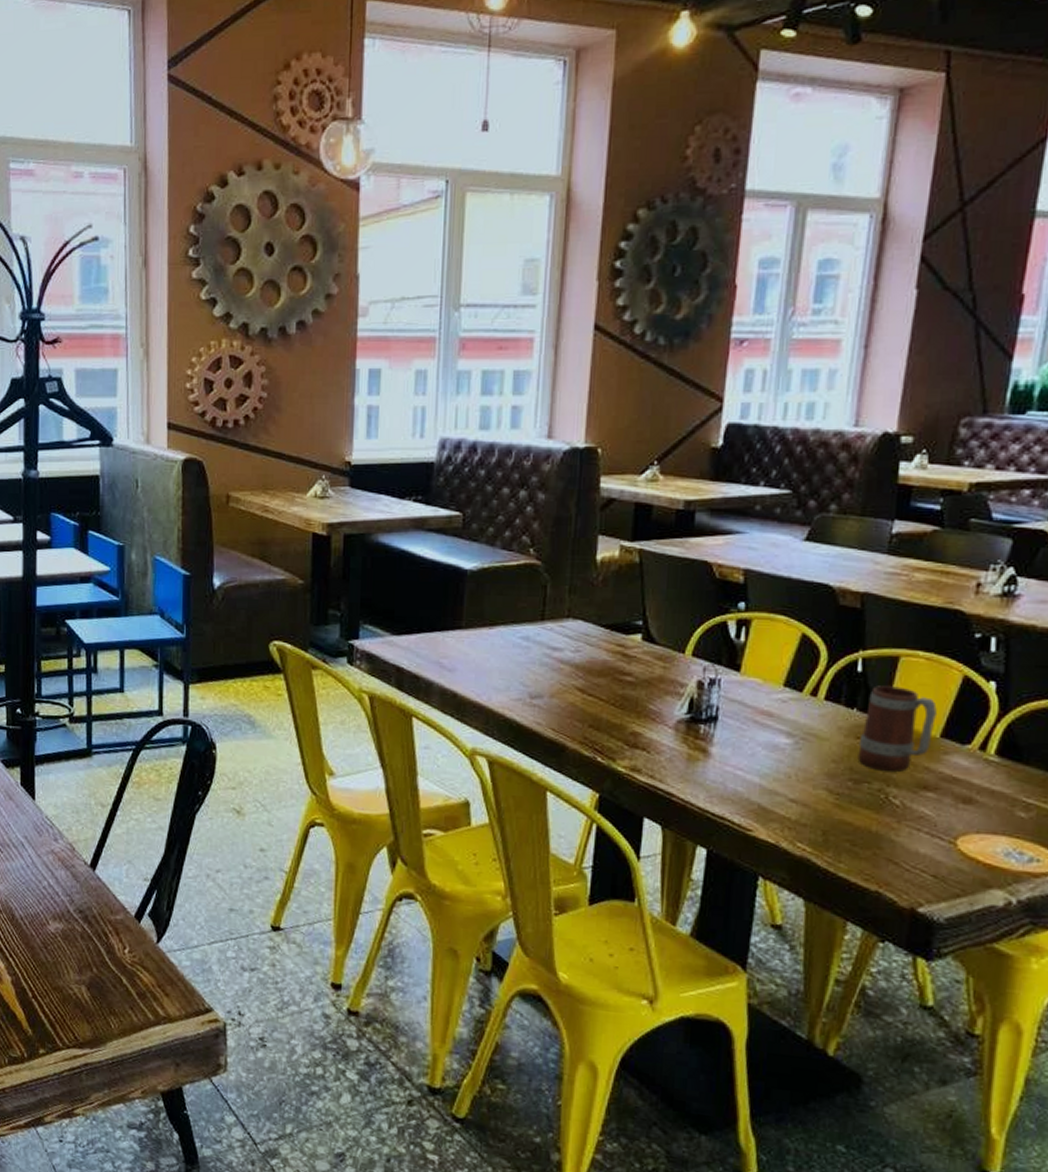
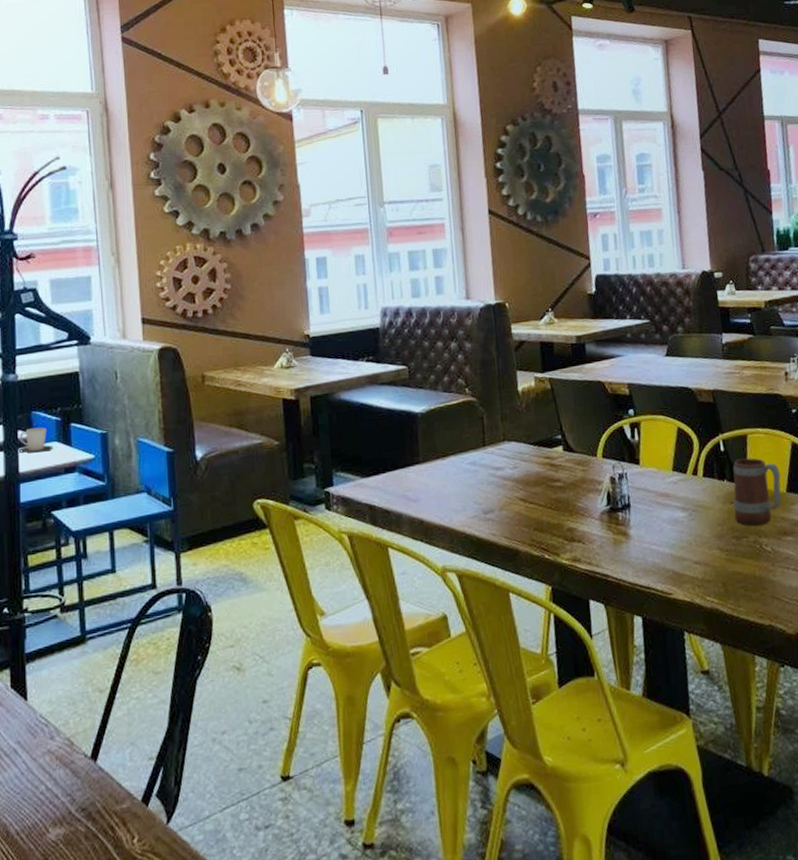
cup: none [36,531,71,557] -> present [18,427,54,453]

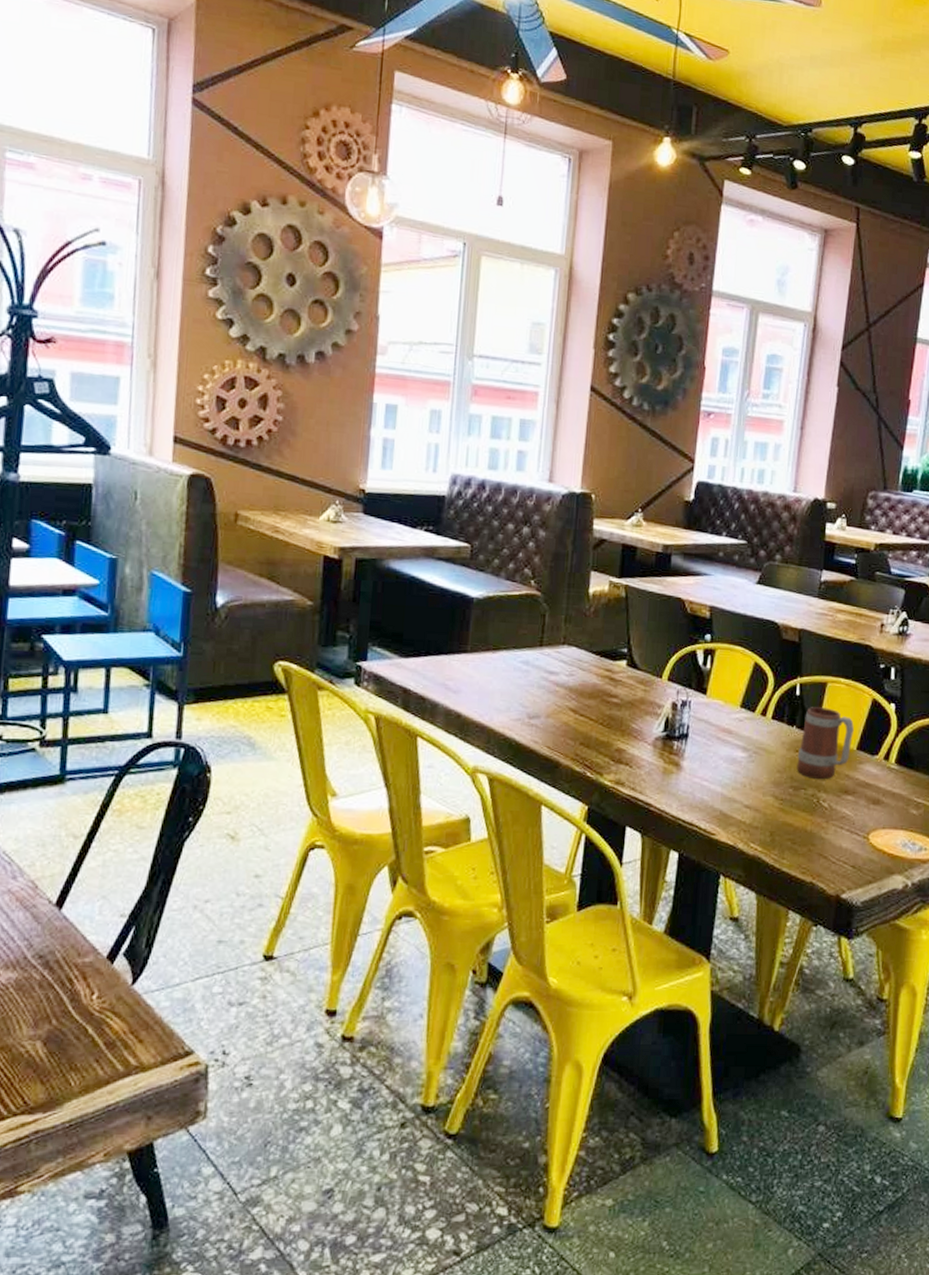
cup: present [18,427,54,453] -> none [11,538,53,567]

